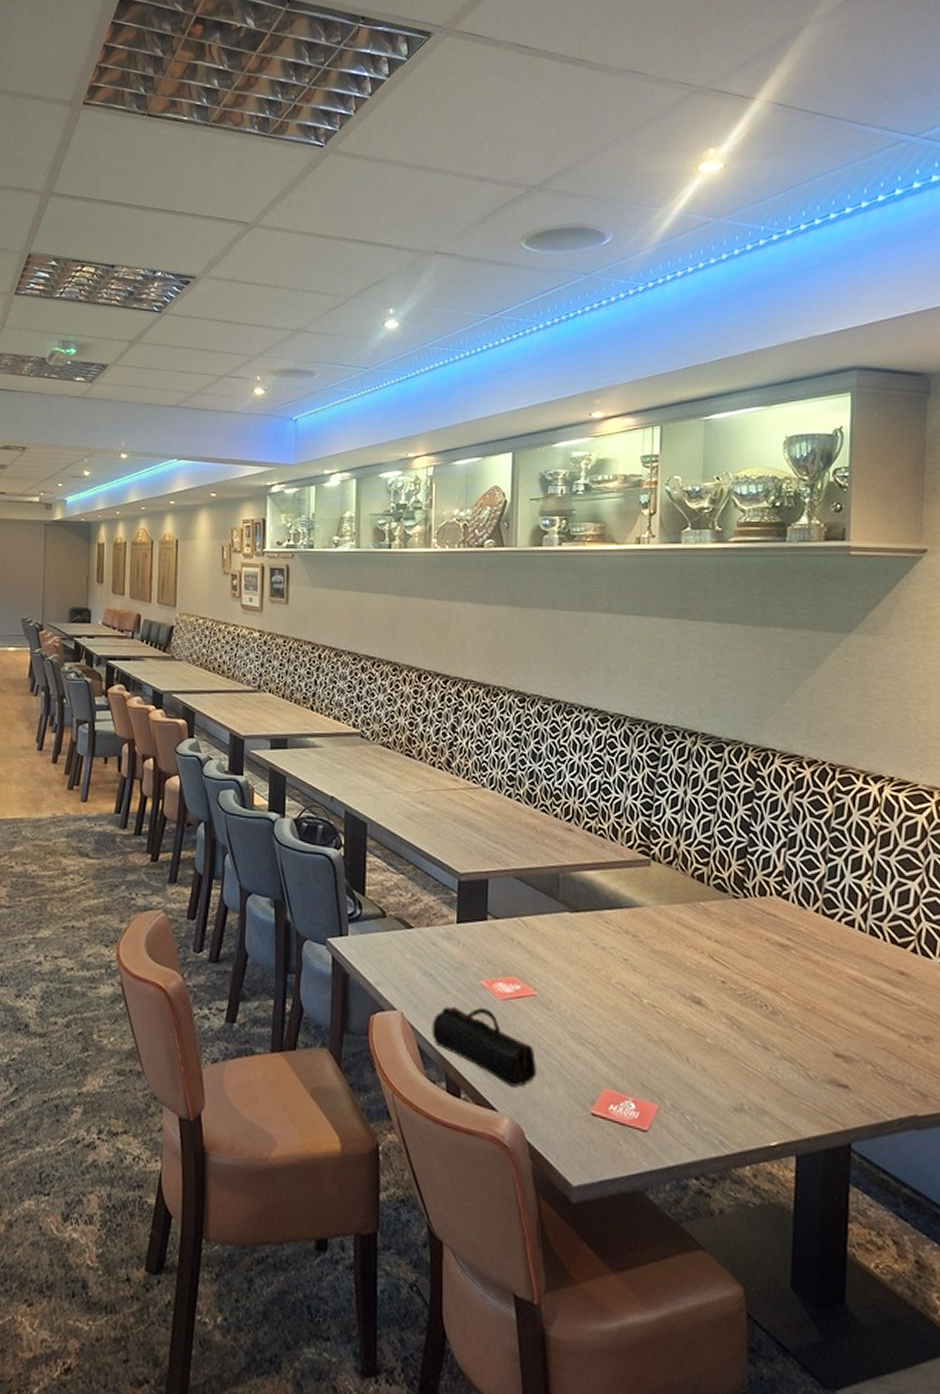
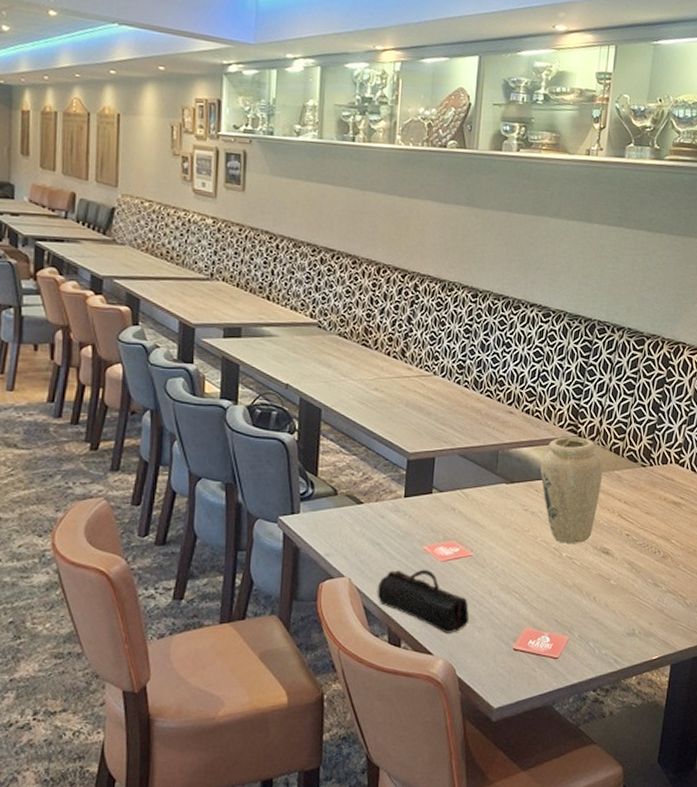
vase: none [609,859,686,989] -> present [540,437,604,543]

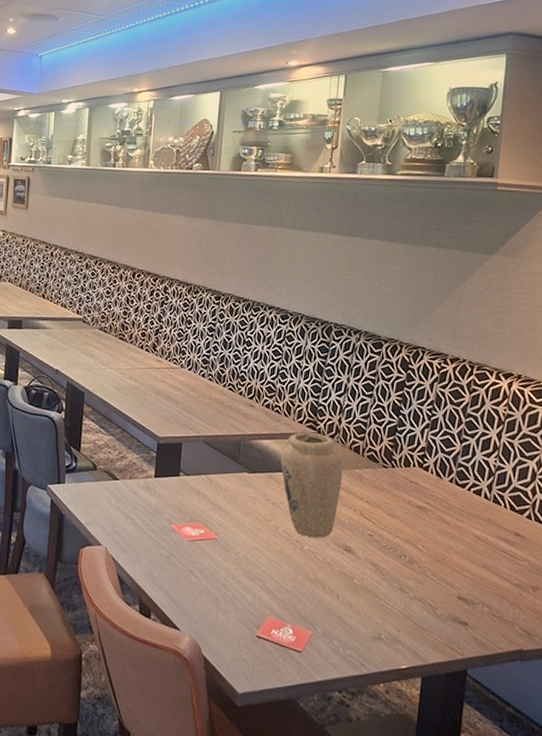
pencil case: present [376,569,470,634] -> none [129,544,214,612]

